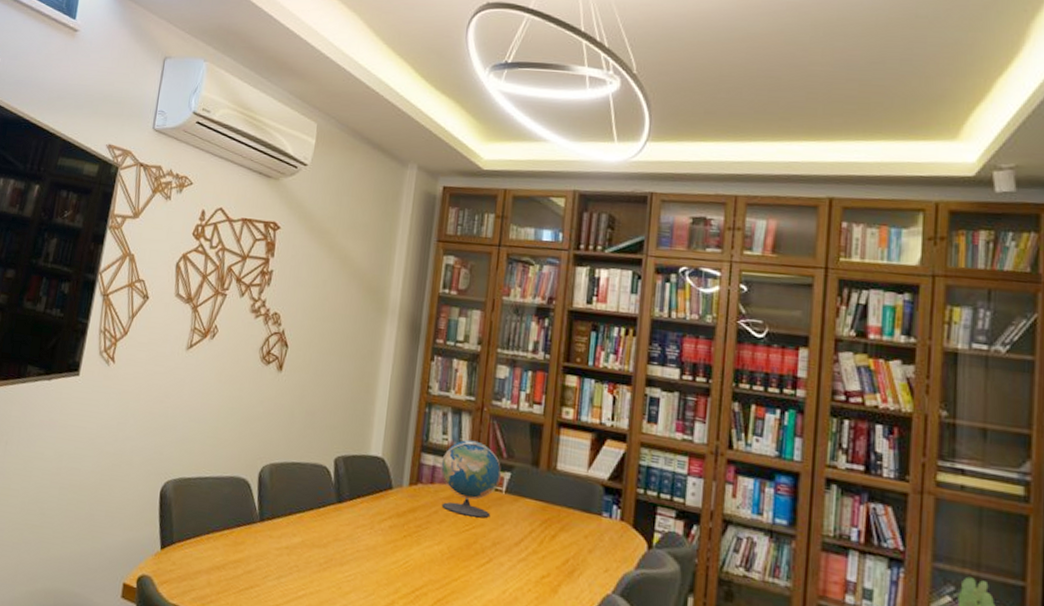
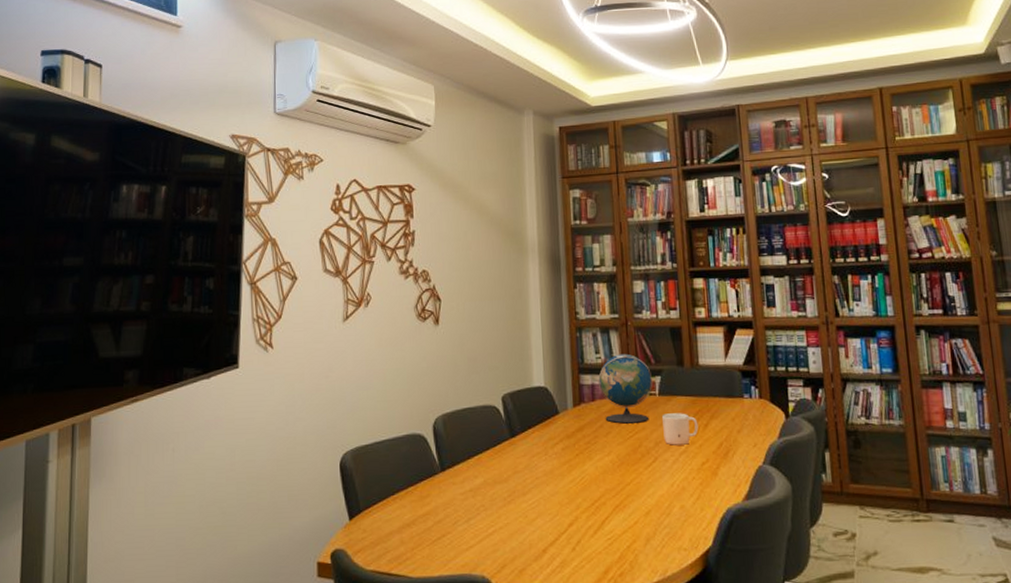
mug: none [503,514,545,553] -> present [662,413,699,445]

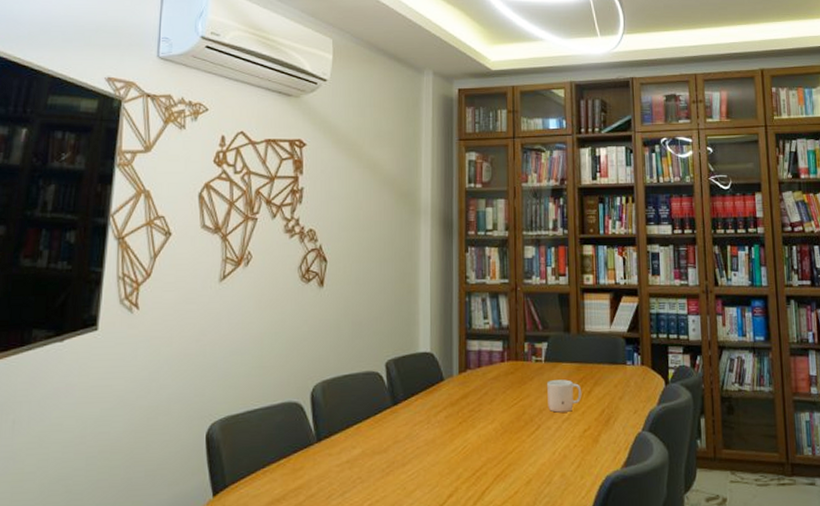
globe: present [596,353,654,424] -> none [483,319,541,391]

